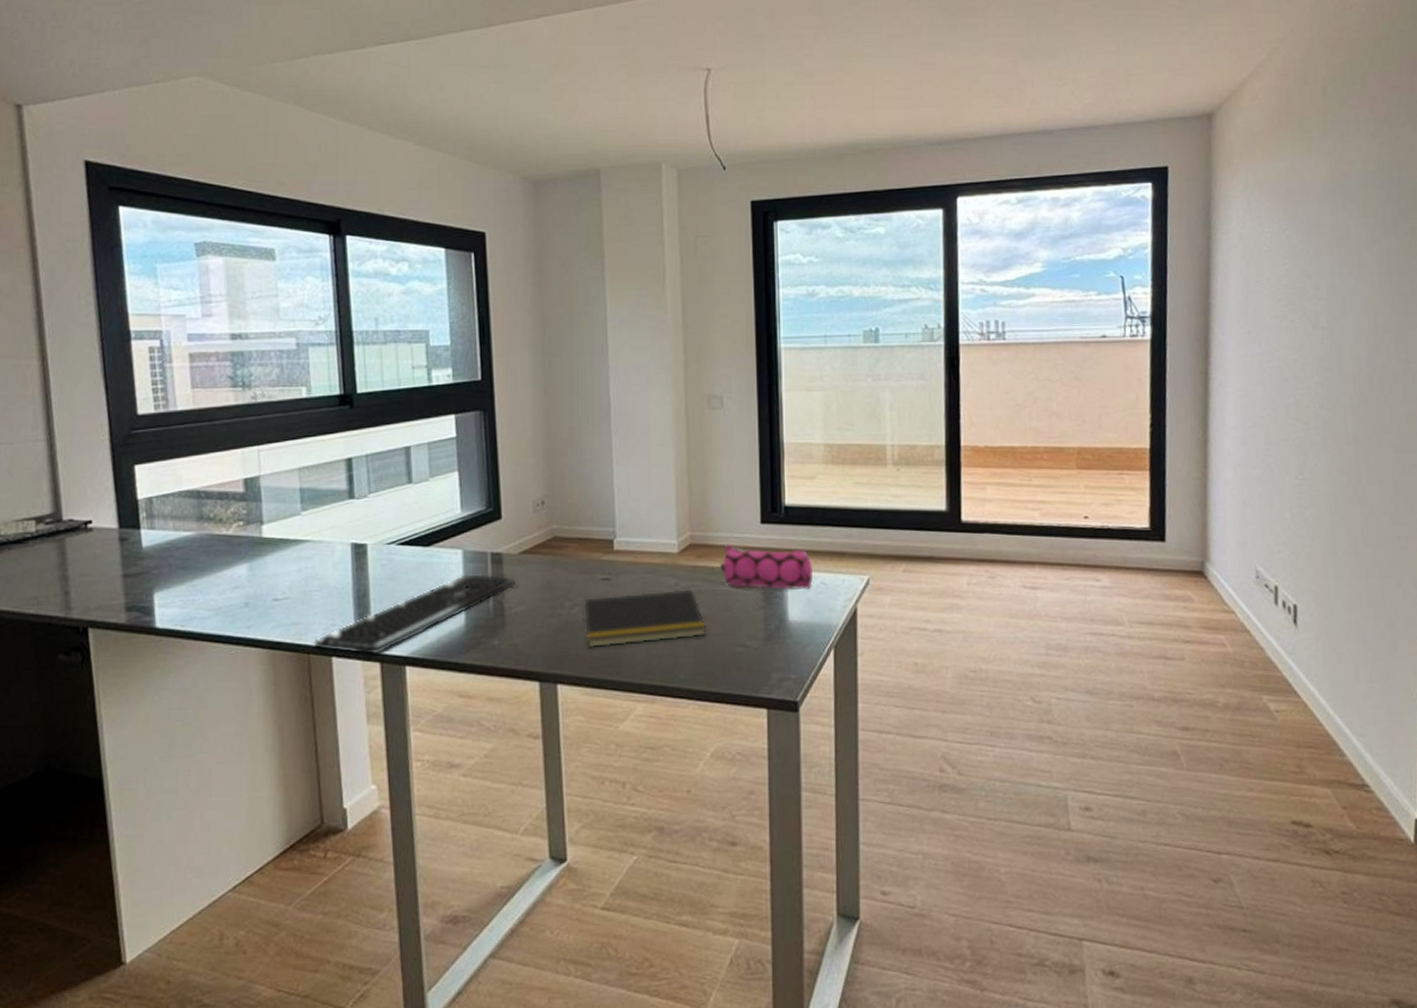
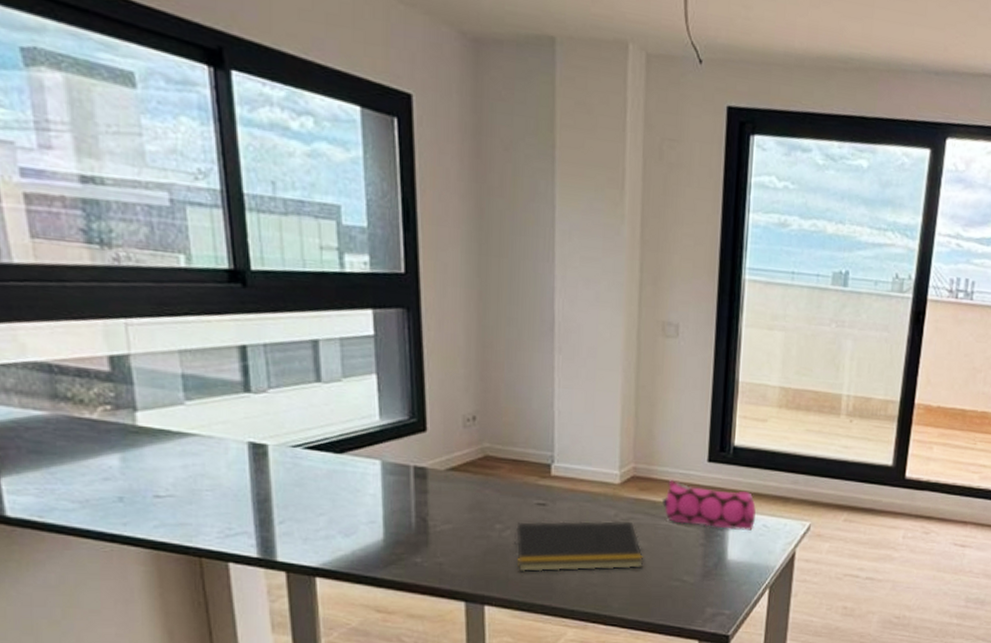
keyboard: present [314,574,515,656] -> none [206,486,441,564]

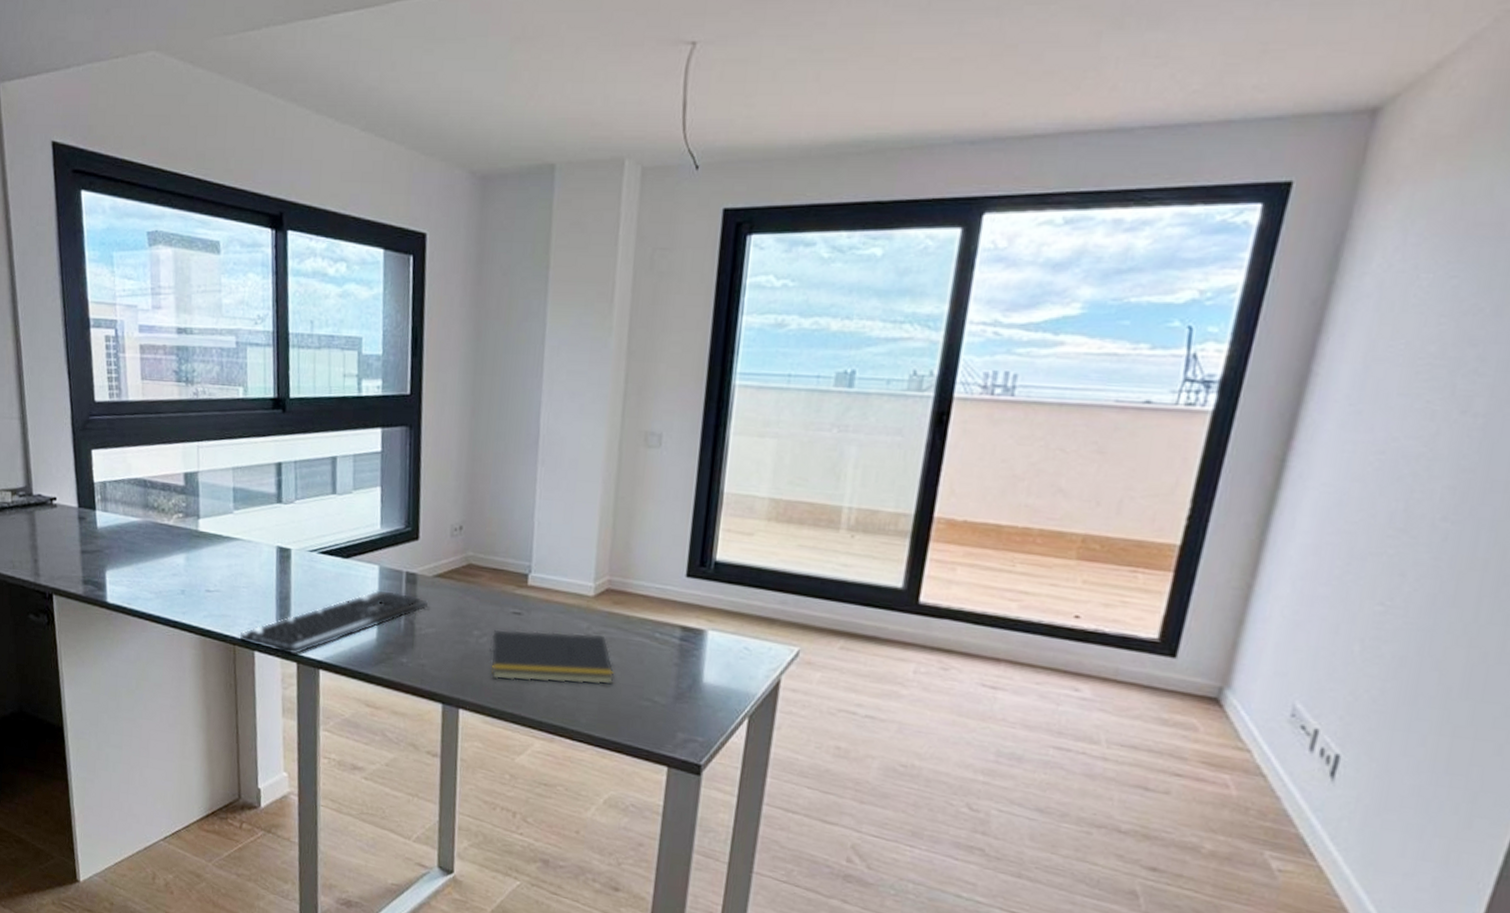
keyboard: none [206,486,441,564] -> present [239,590,428,656]
pencil case: present [661,479,756,532] -> none [635,593,737,654]

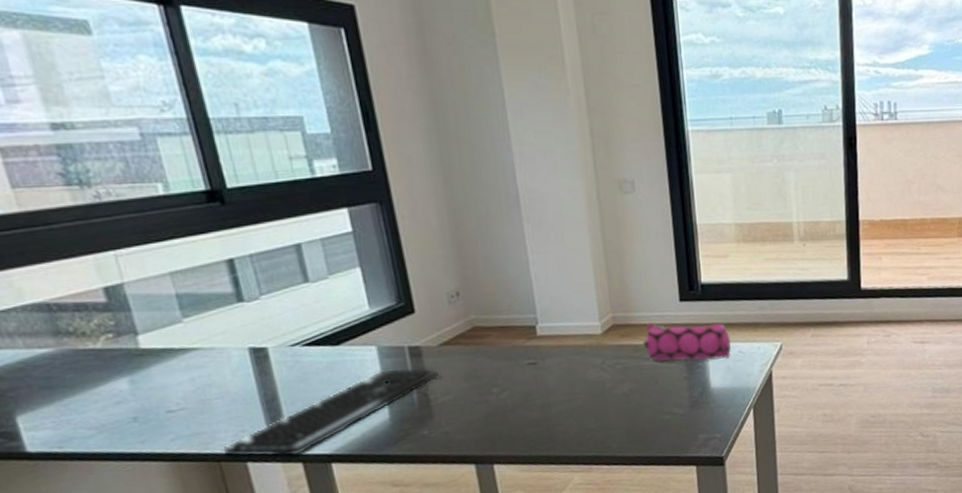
notepad: present [490,629,615,686] -> none [511,367,635,429]
pencil case: none [635,593,737,654] -> present [642,322,731,362]

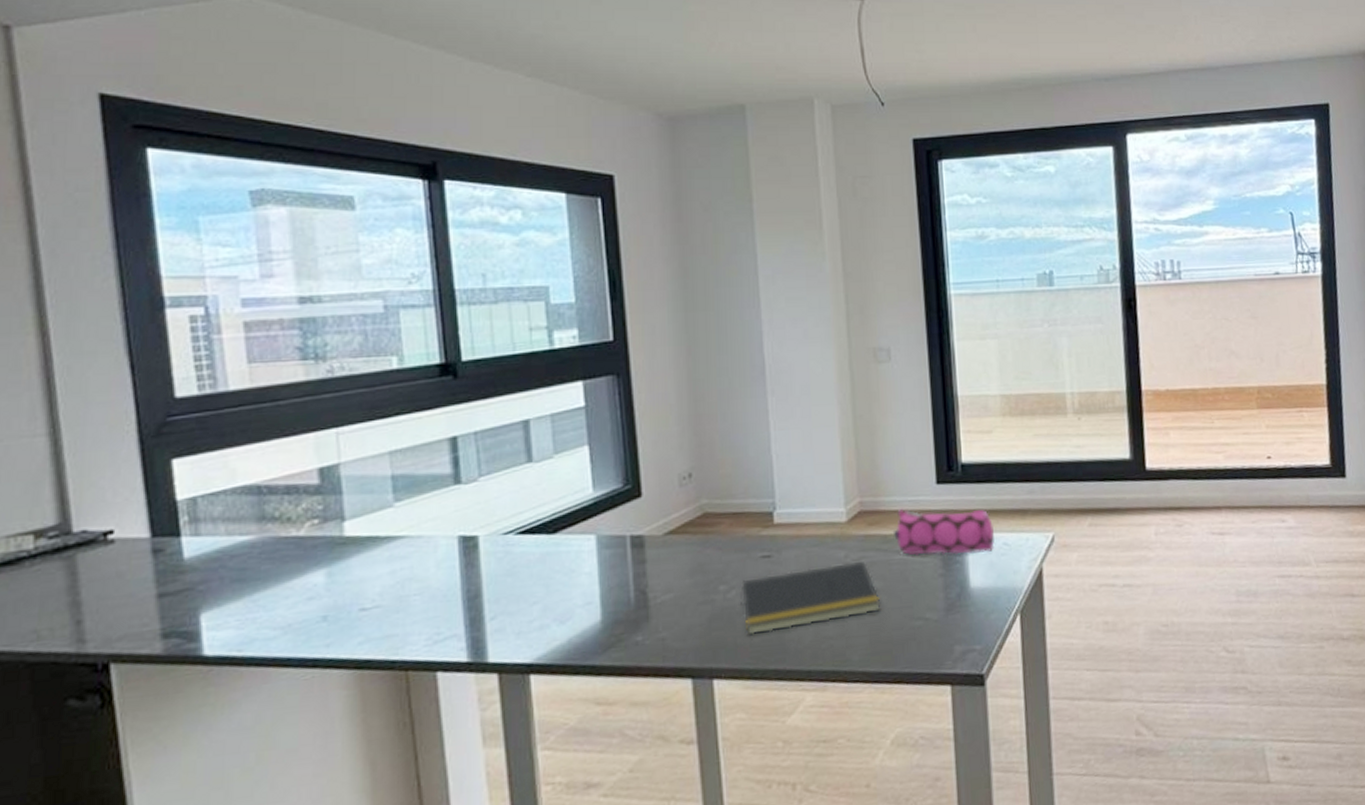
keyboard: present [223,367,439,458] -> none [413,560,661,666]
notepad: none [511,367,635,429] -> present [740,562,881,635]

